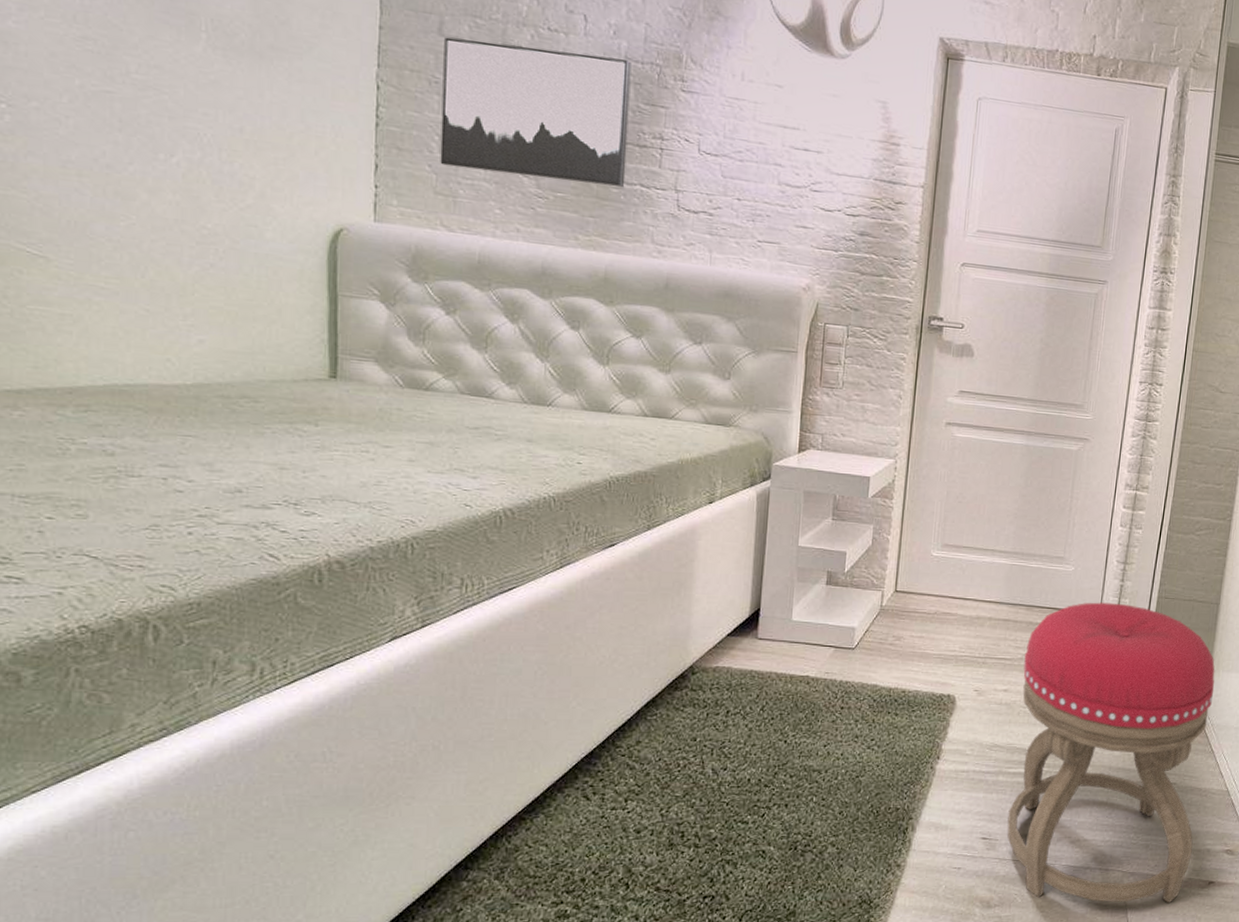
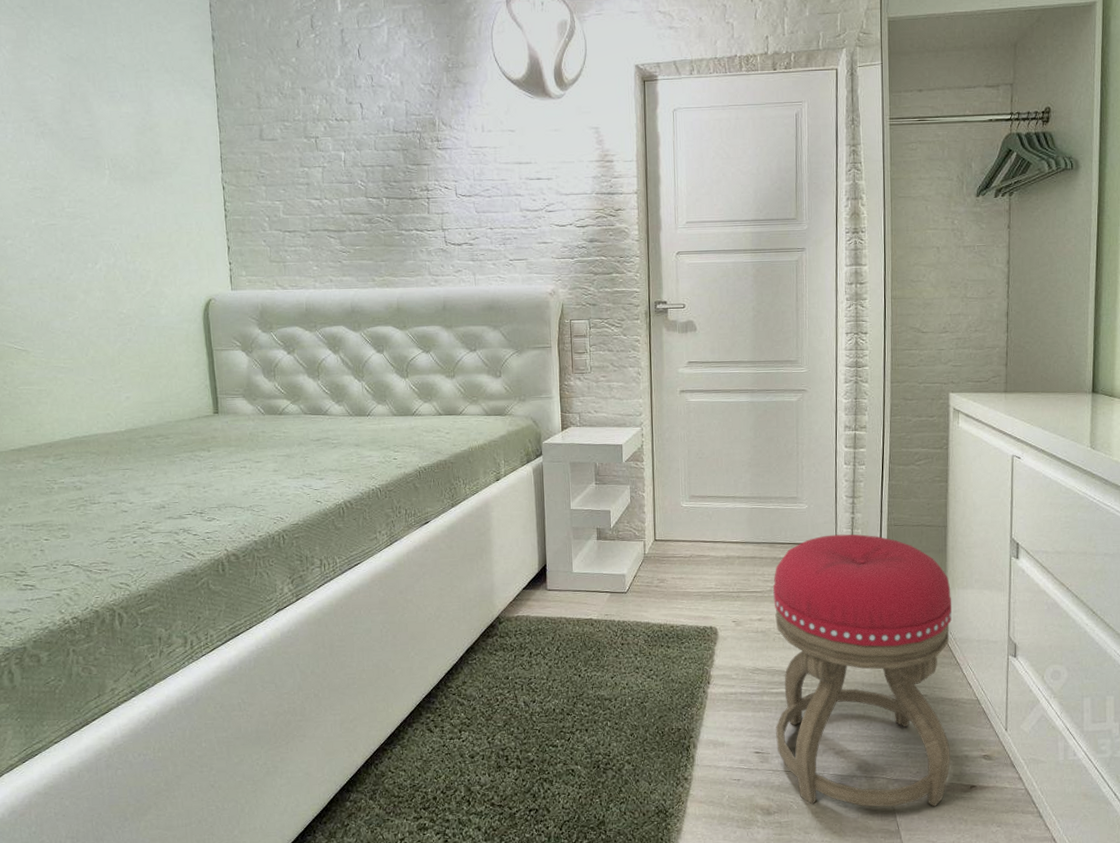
wall art: present [440,37,632,188] -> none [264,132,404,239]

